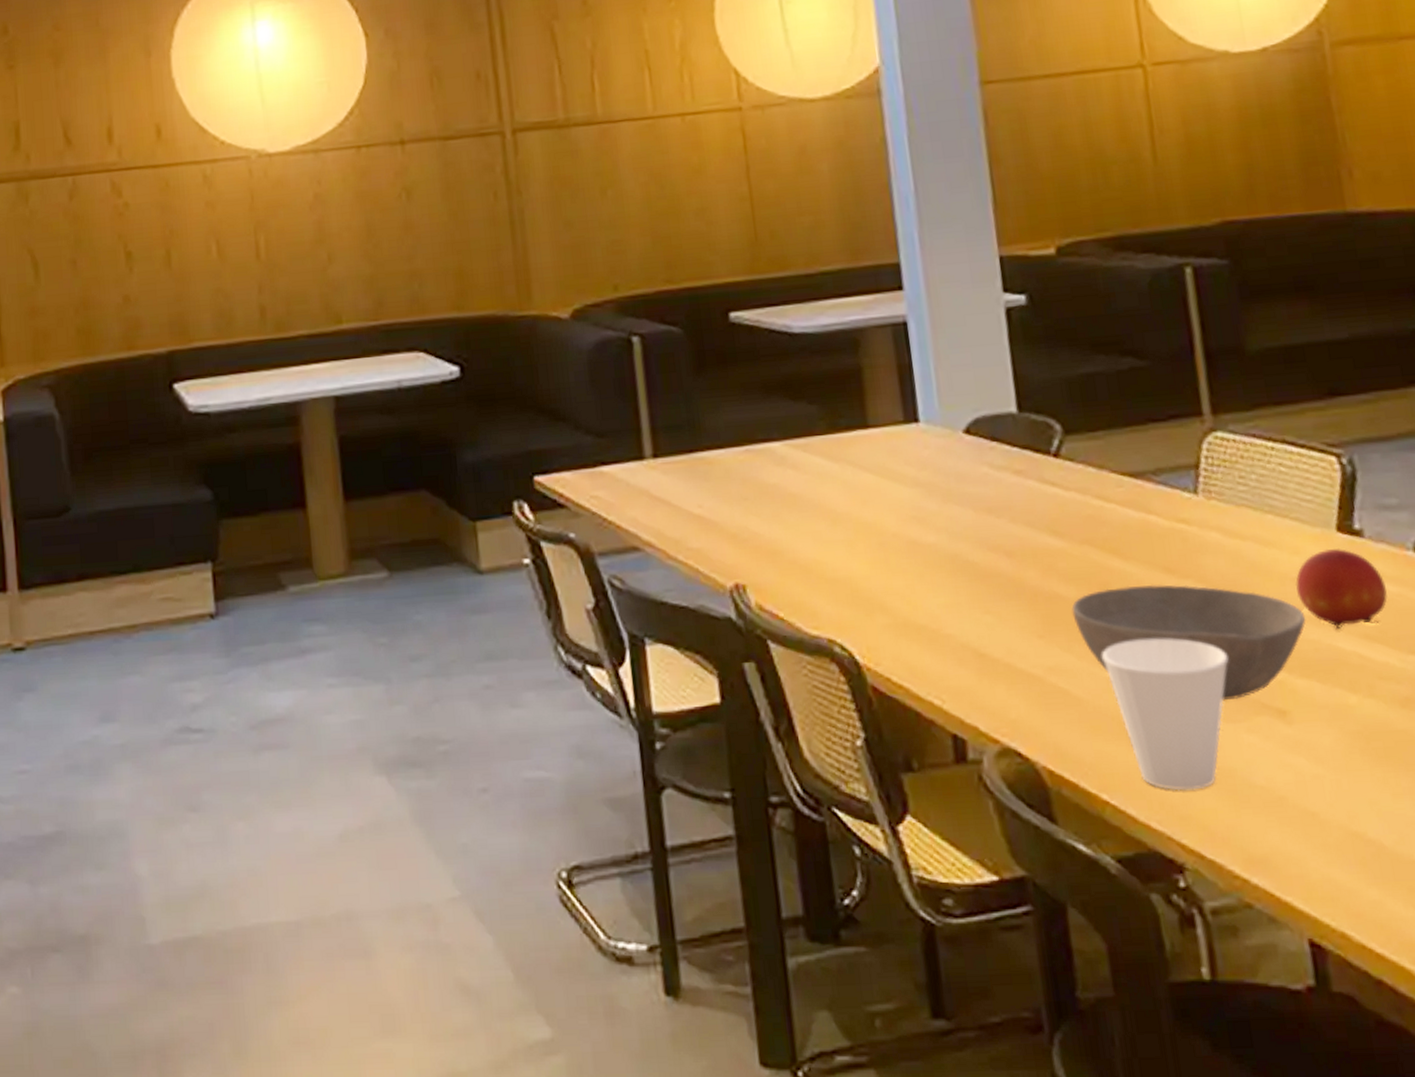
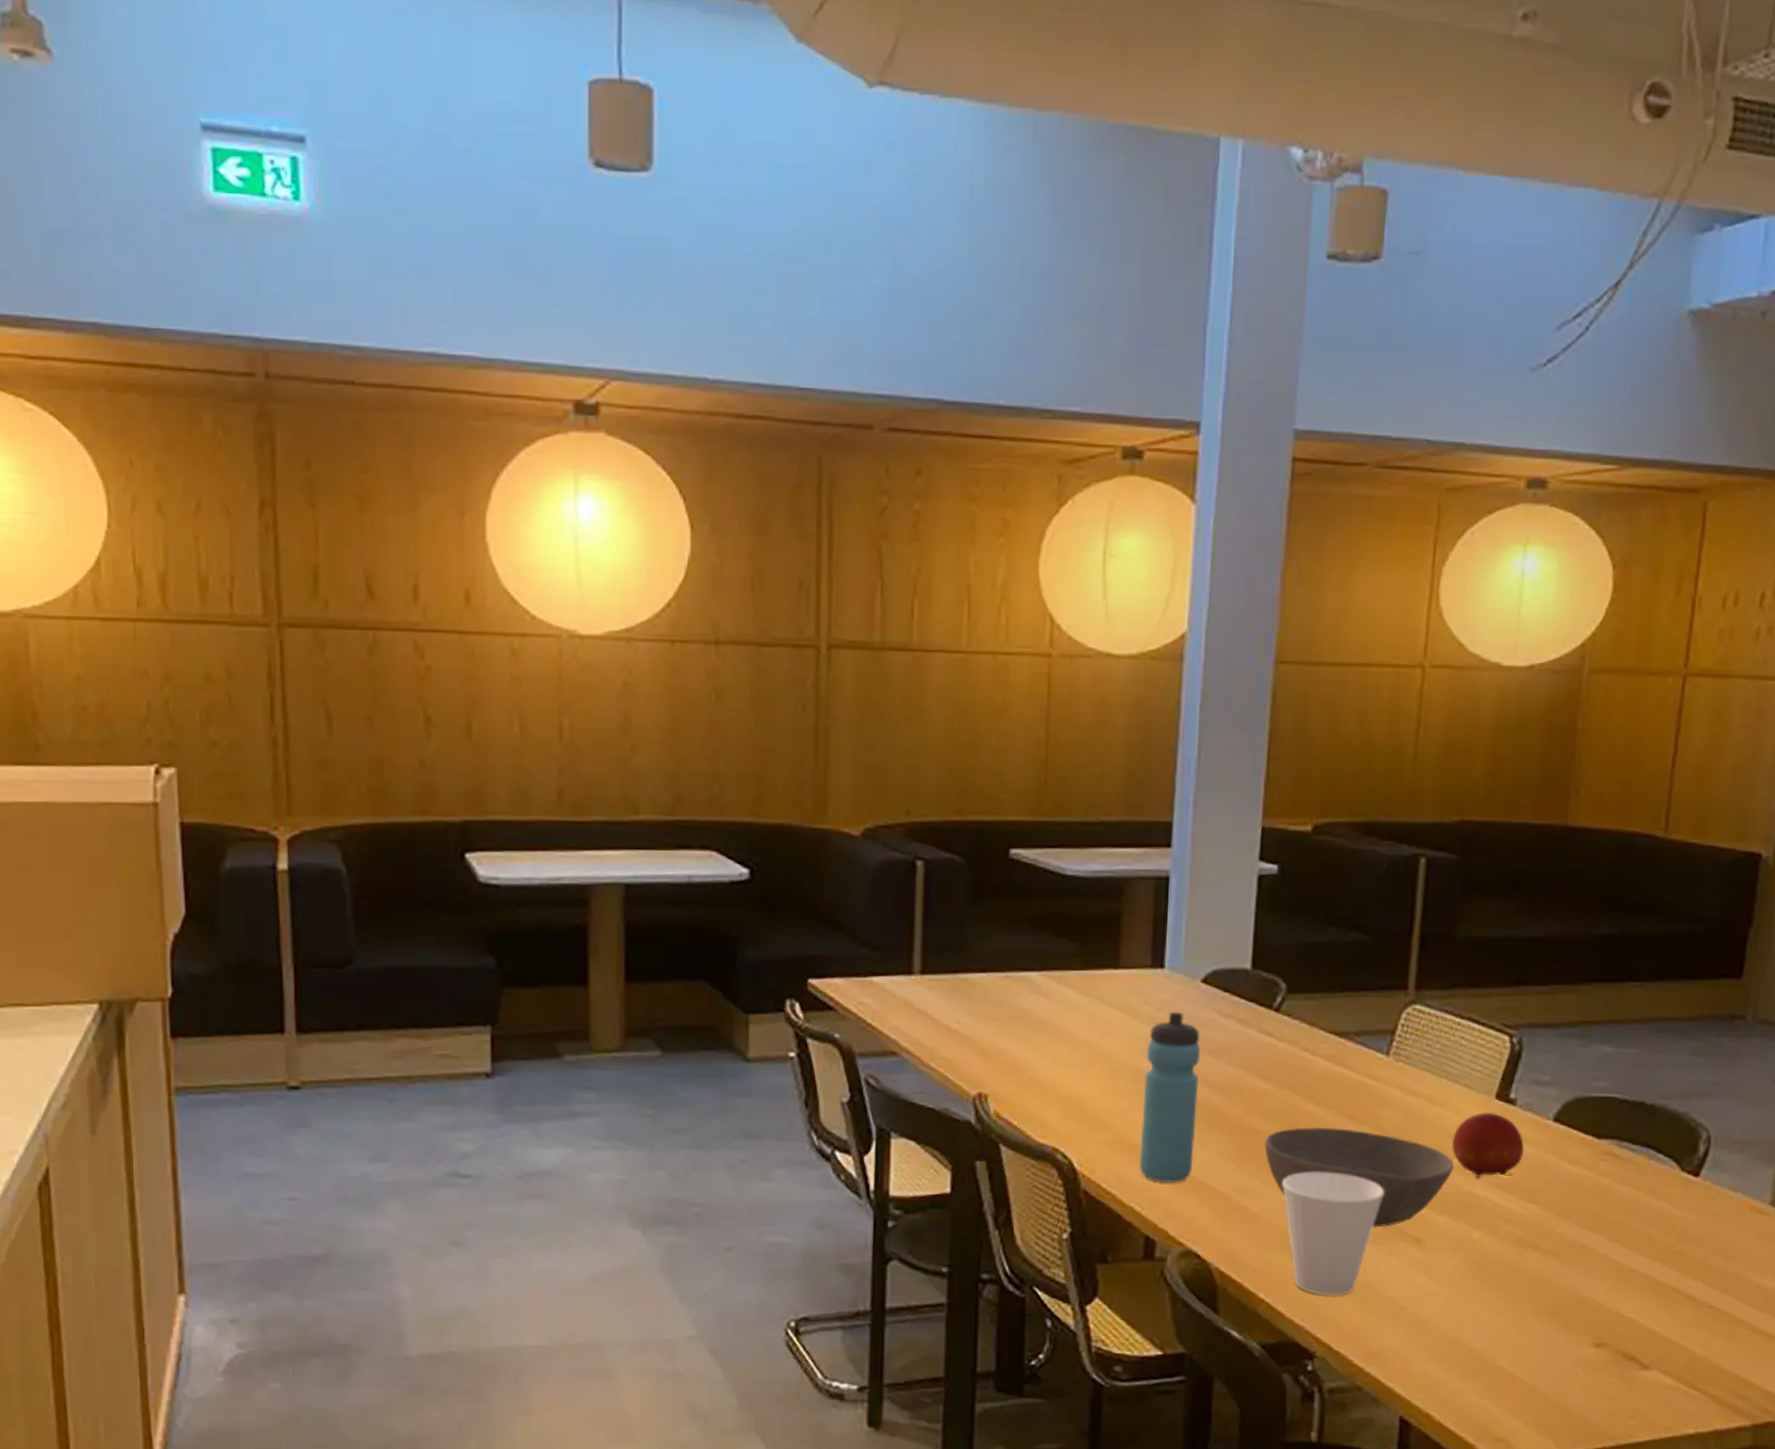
water bottle: none [915,469,993,669] -> present [1139,1011,1201,1183]

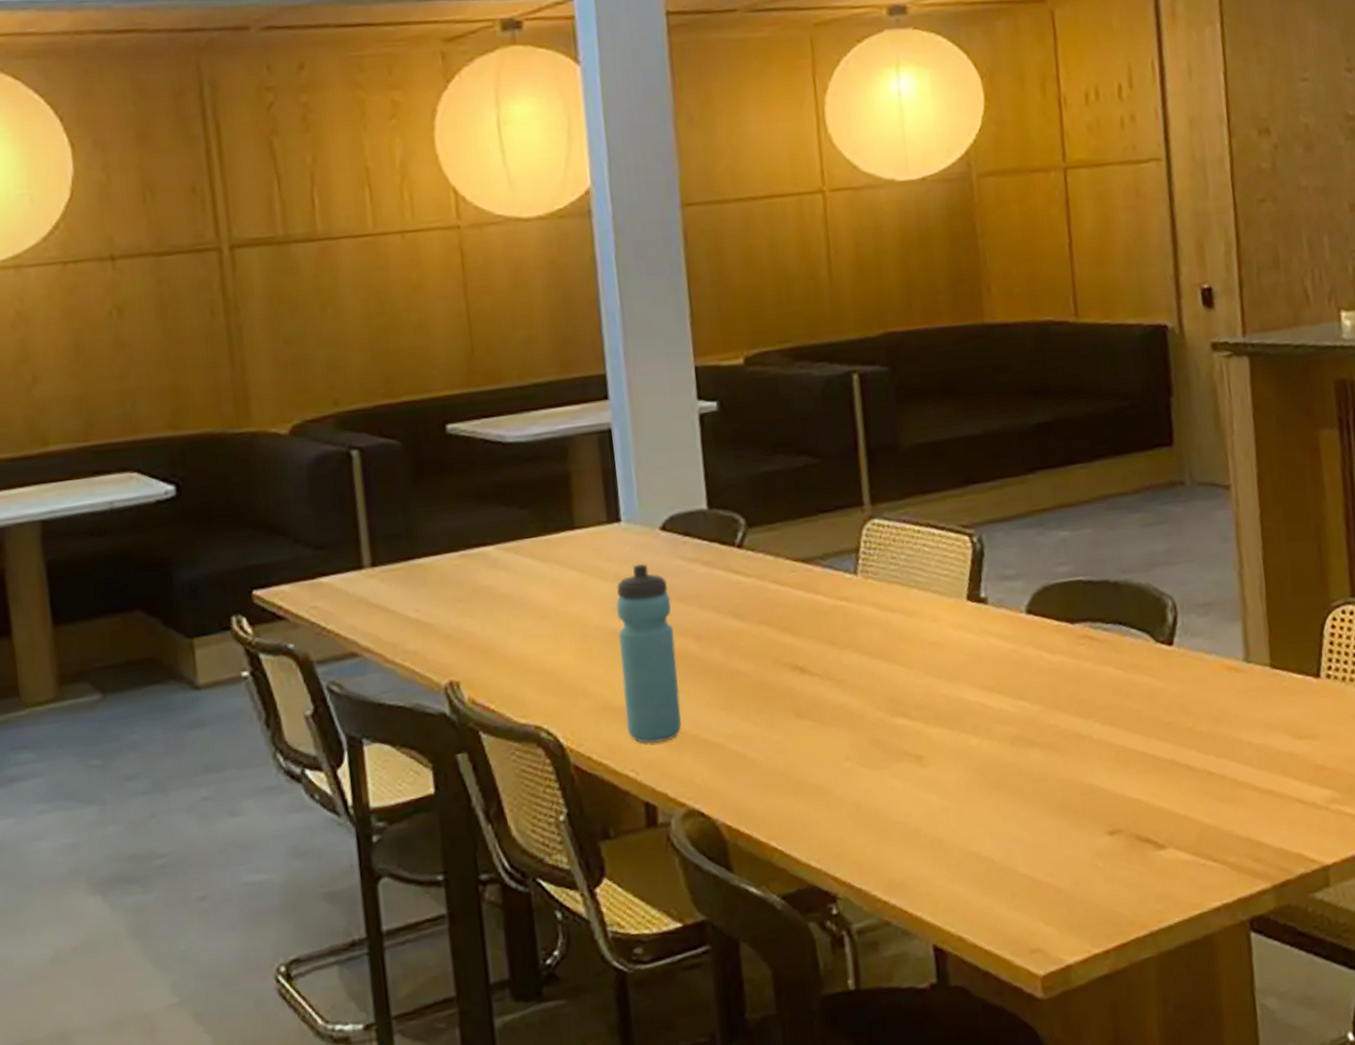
bowl: present [1264,1127,1454,1228] -> none [750,654,940,752]
cup: present [1282,1172,1385,1296] -> none [774,701,878,833]
fruit: present [1452,1112,1524,1179] -> none [933,614,1004,684]

